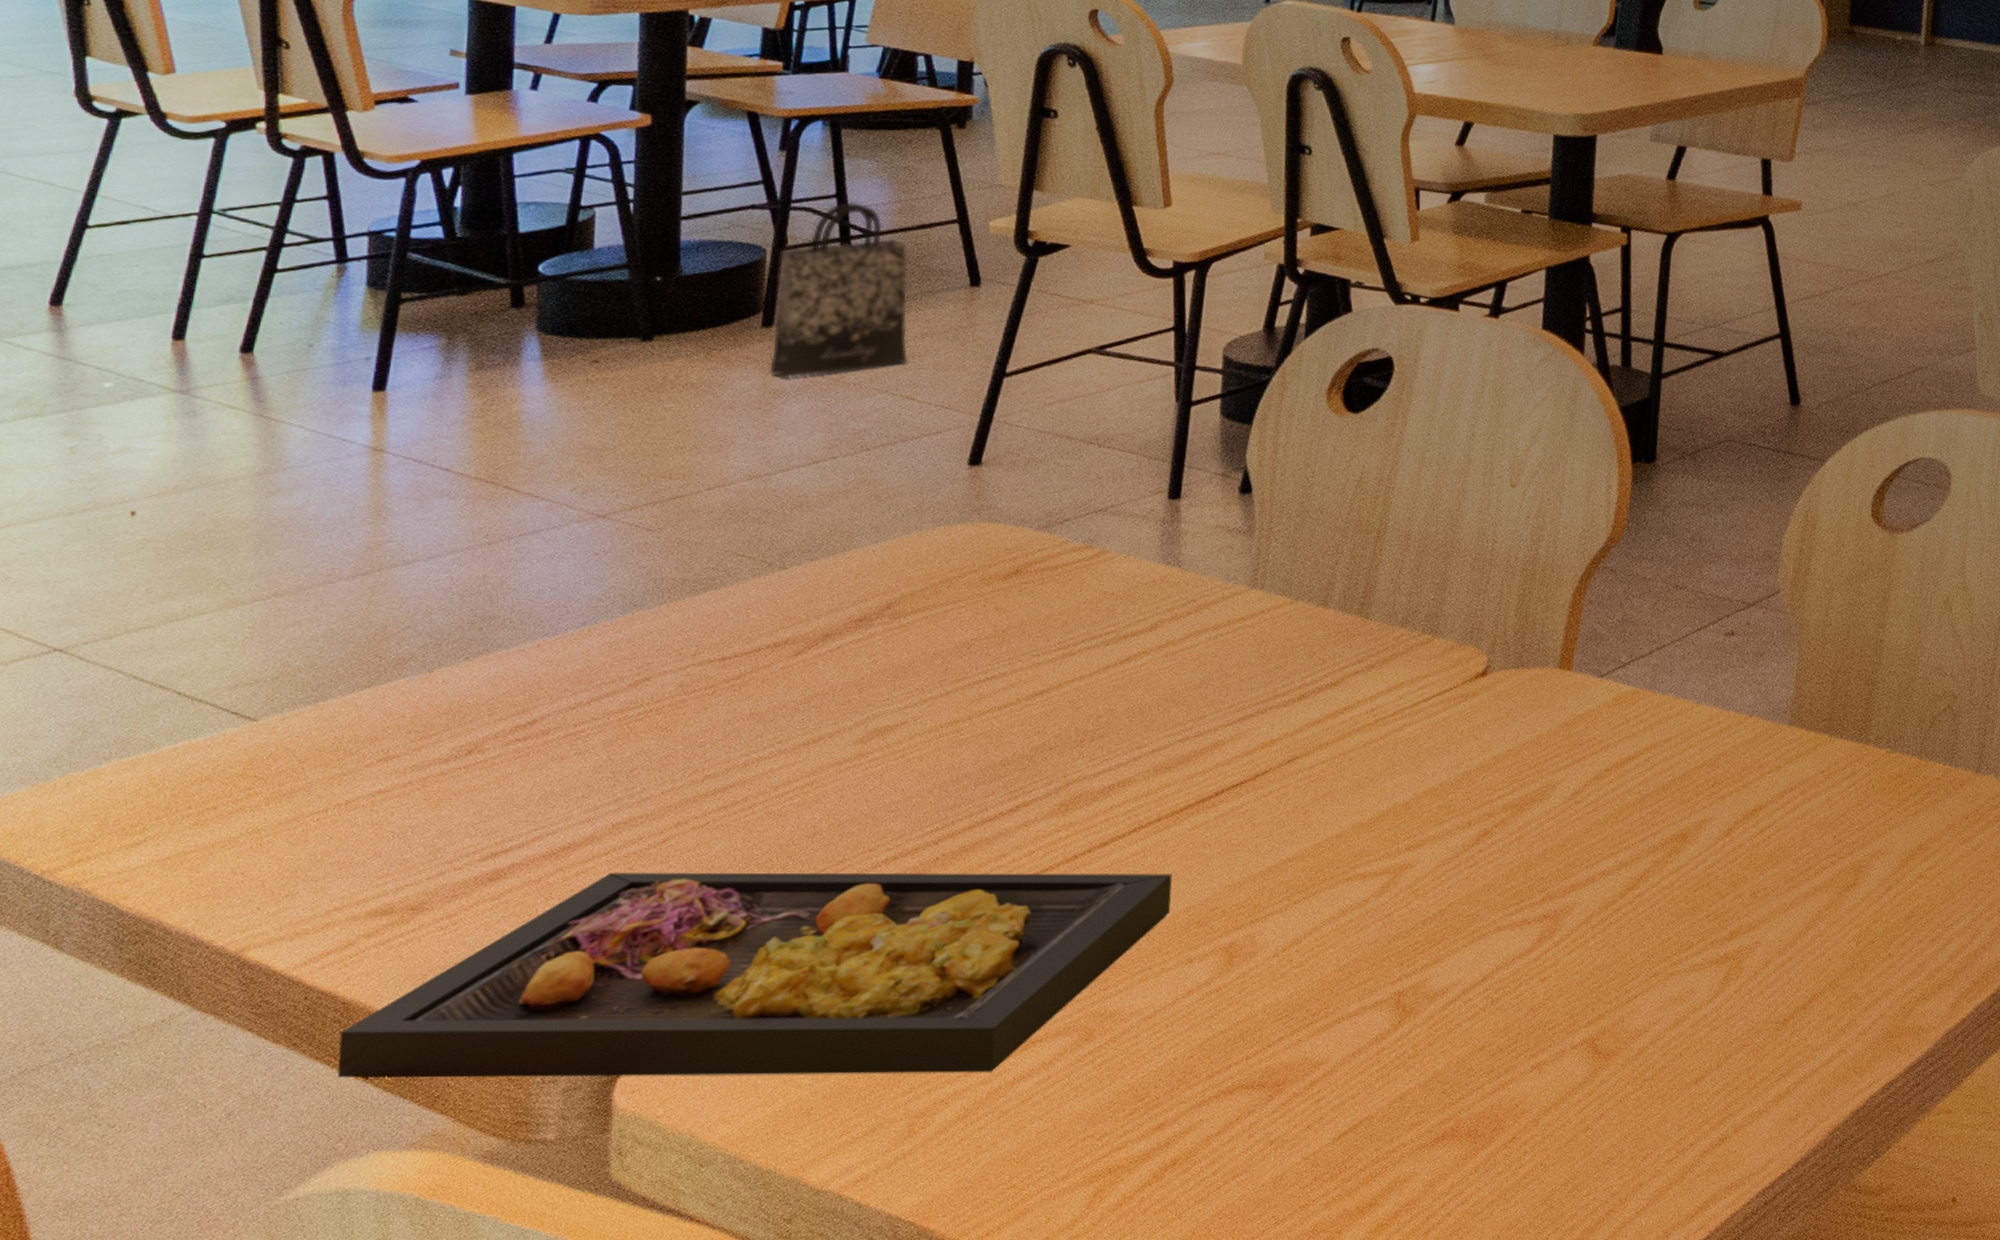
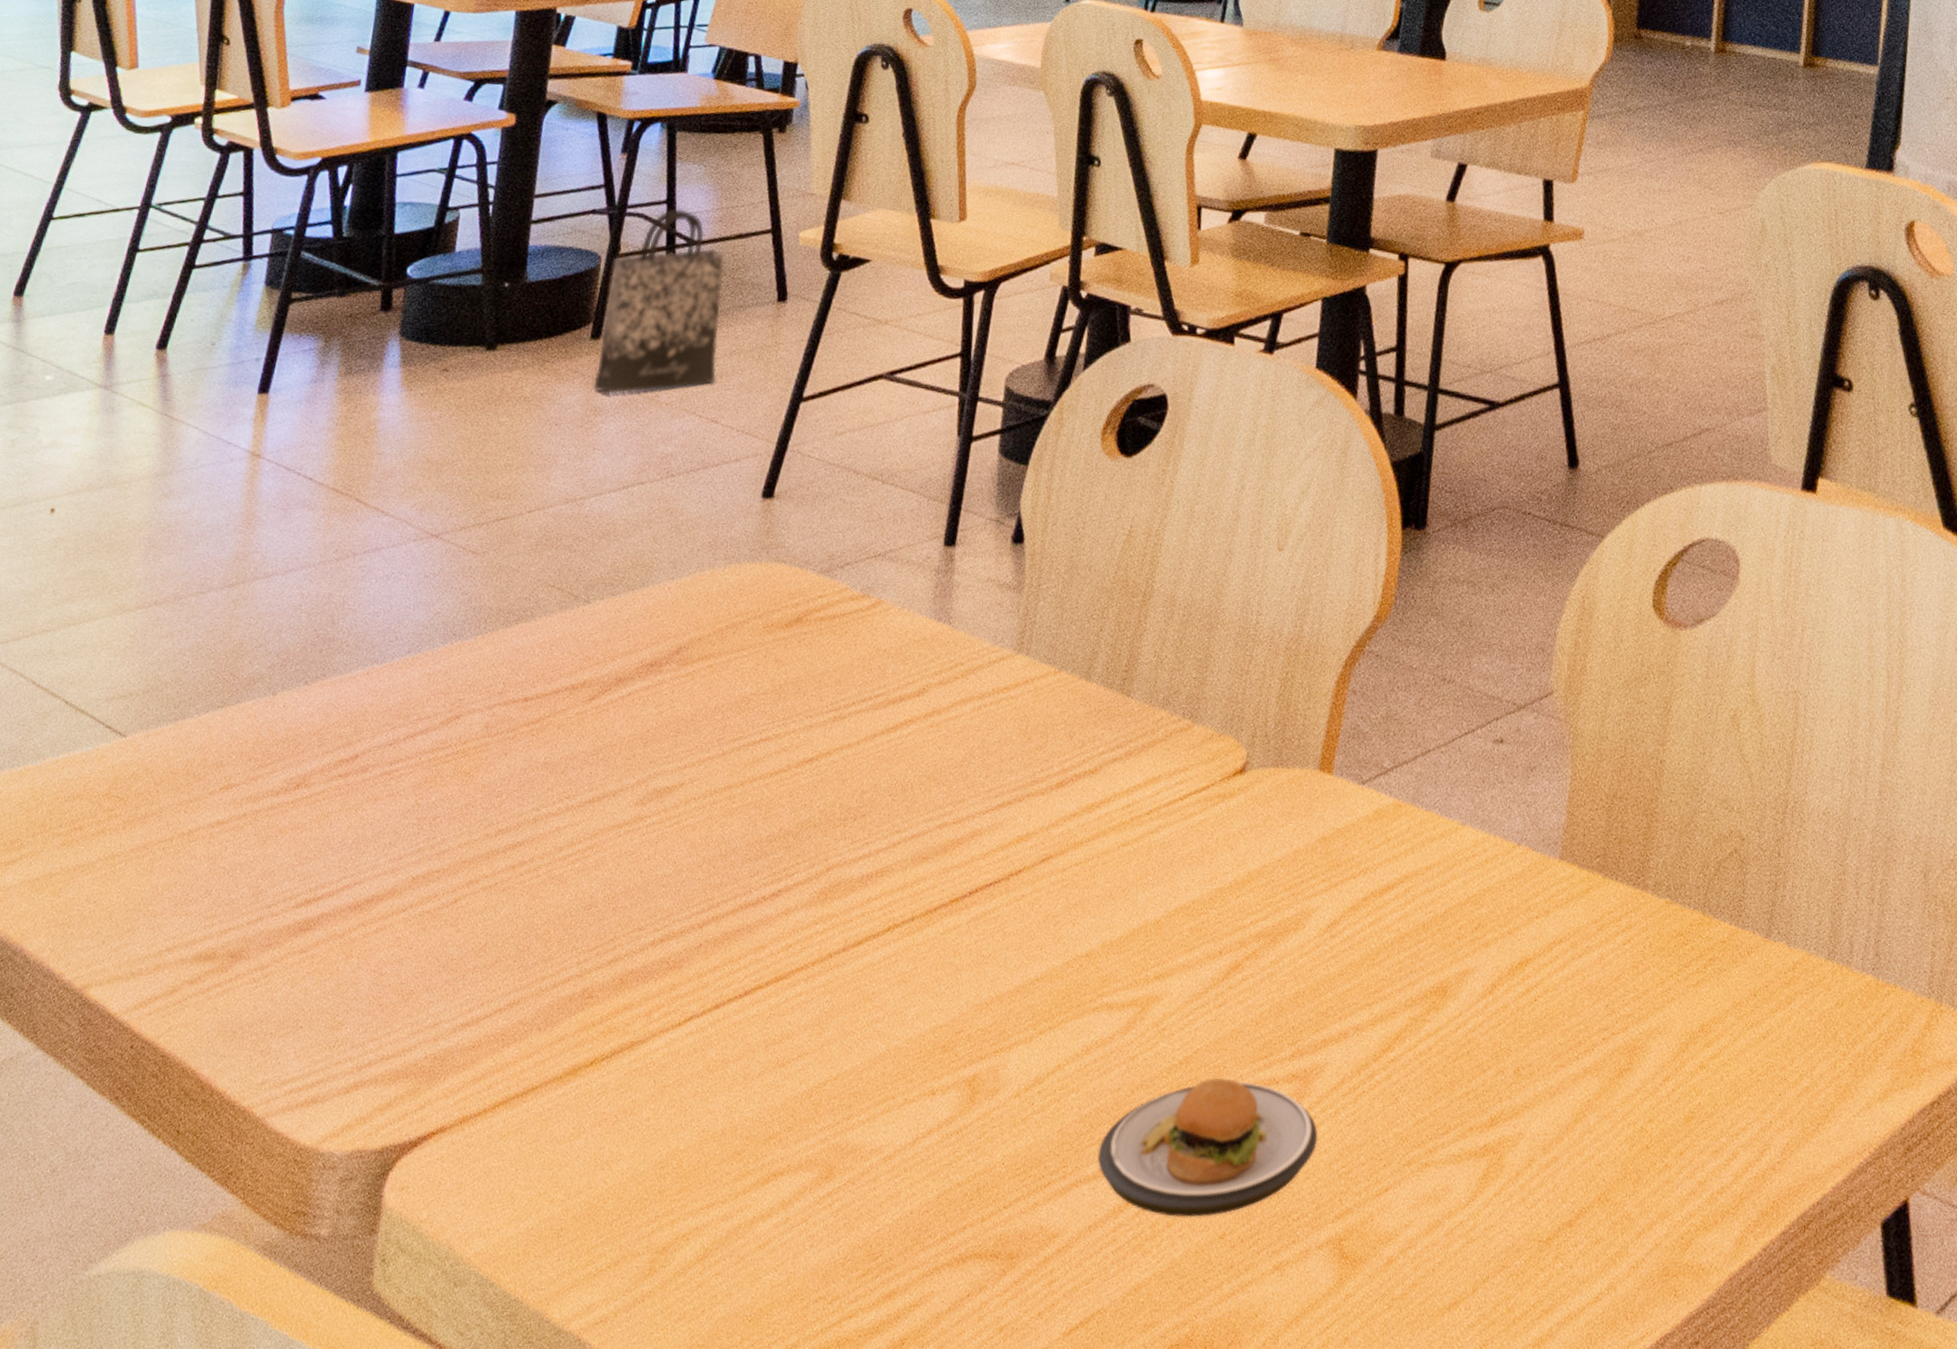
food tray: present [338,872,1173,1078] -> none [149,932,922,1207]
burger: none [1357,923,1570,1038] -> present [1097,1077,1318,1217]

